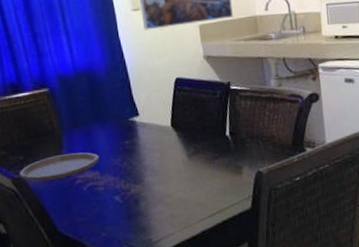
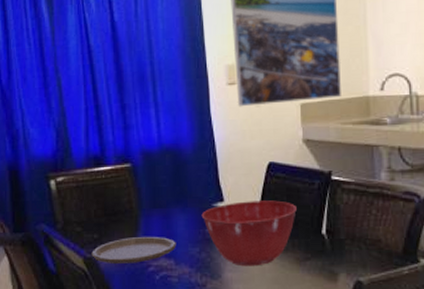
mixing bowl: none [120,111,203,171] -> present [201,200,297,267]

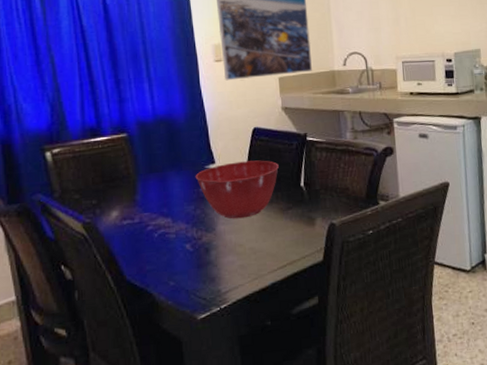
plate: present [92,236,176,263] -> none [90,198,173,226]

